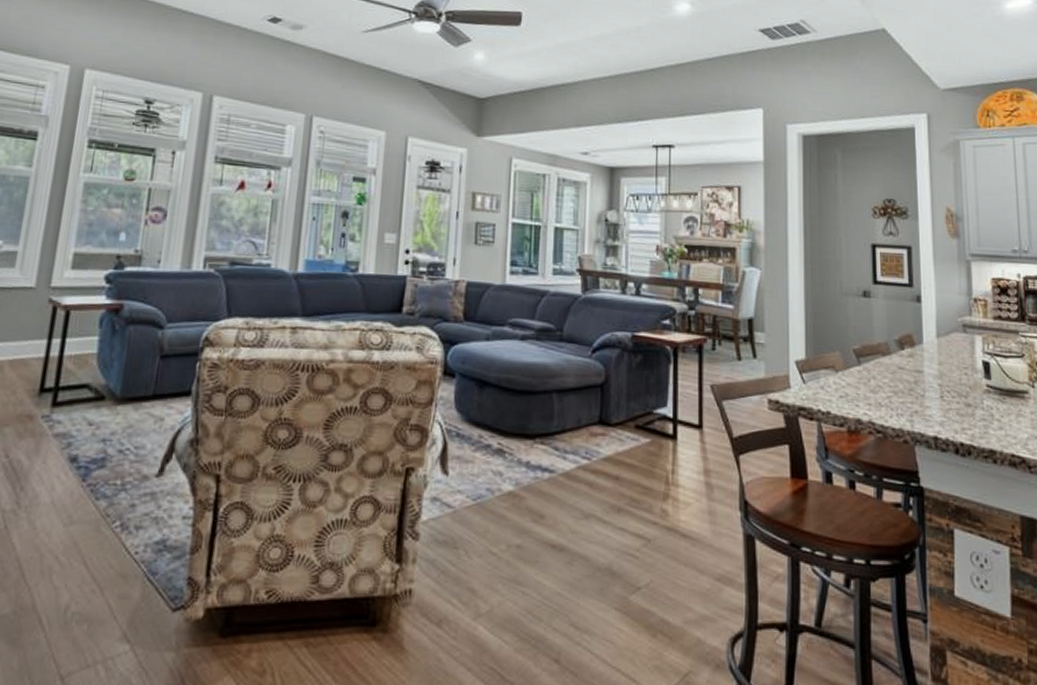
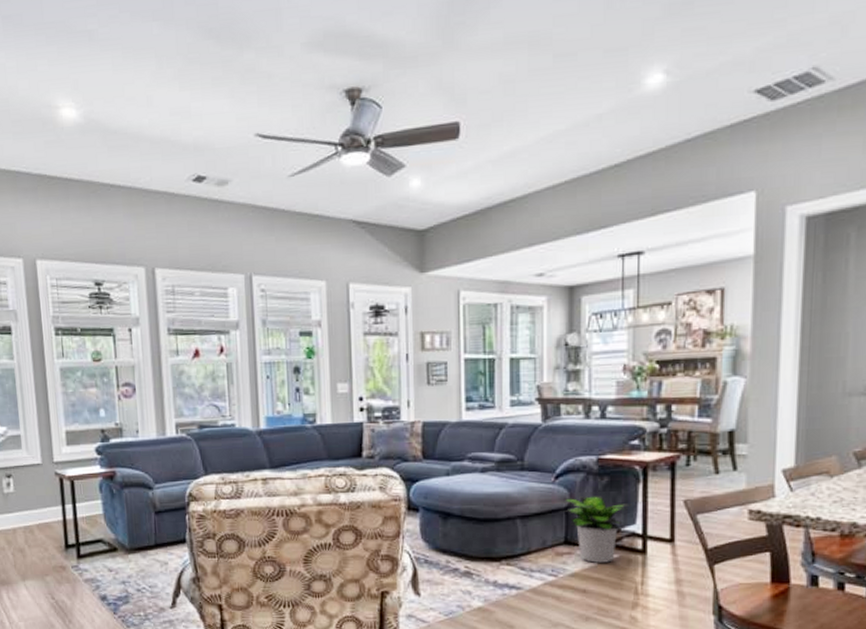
potted plant: none [594,372,664,447] -> present [559,495,632,563]

